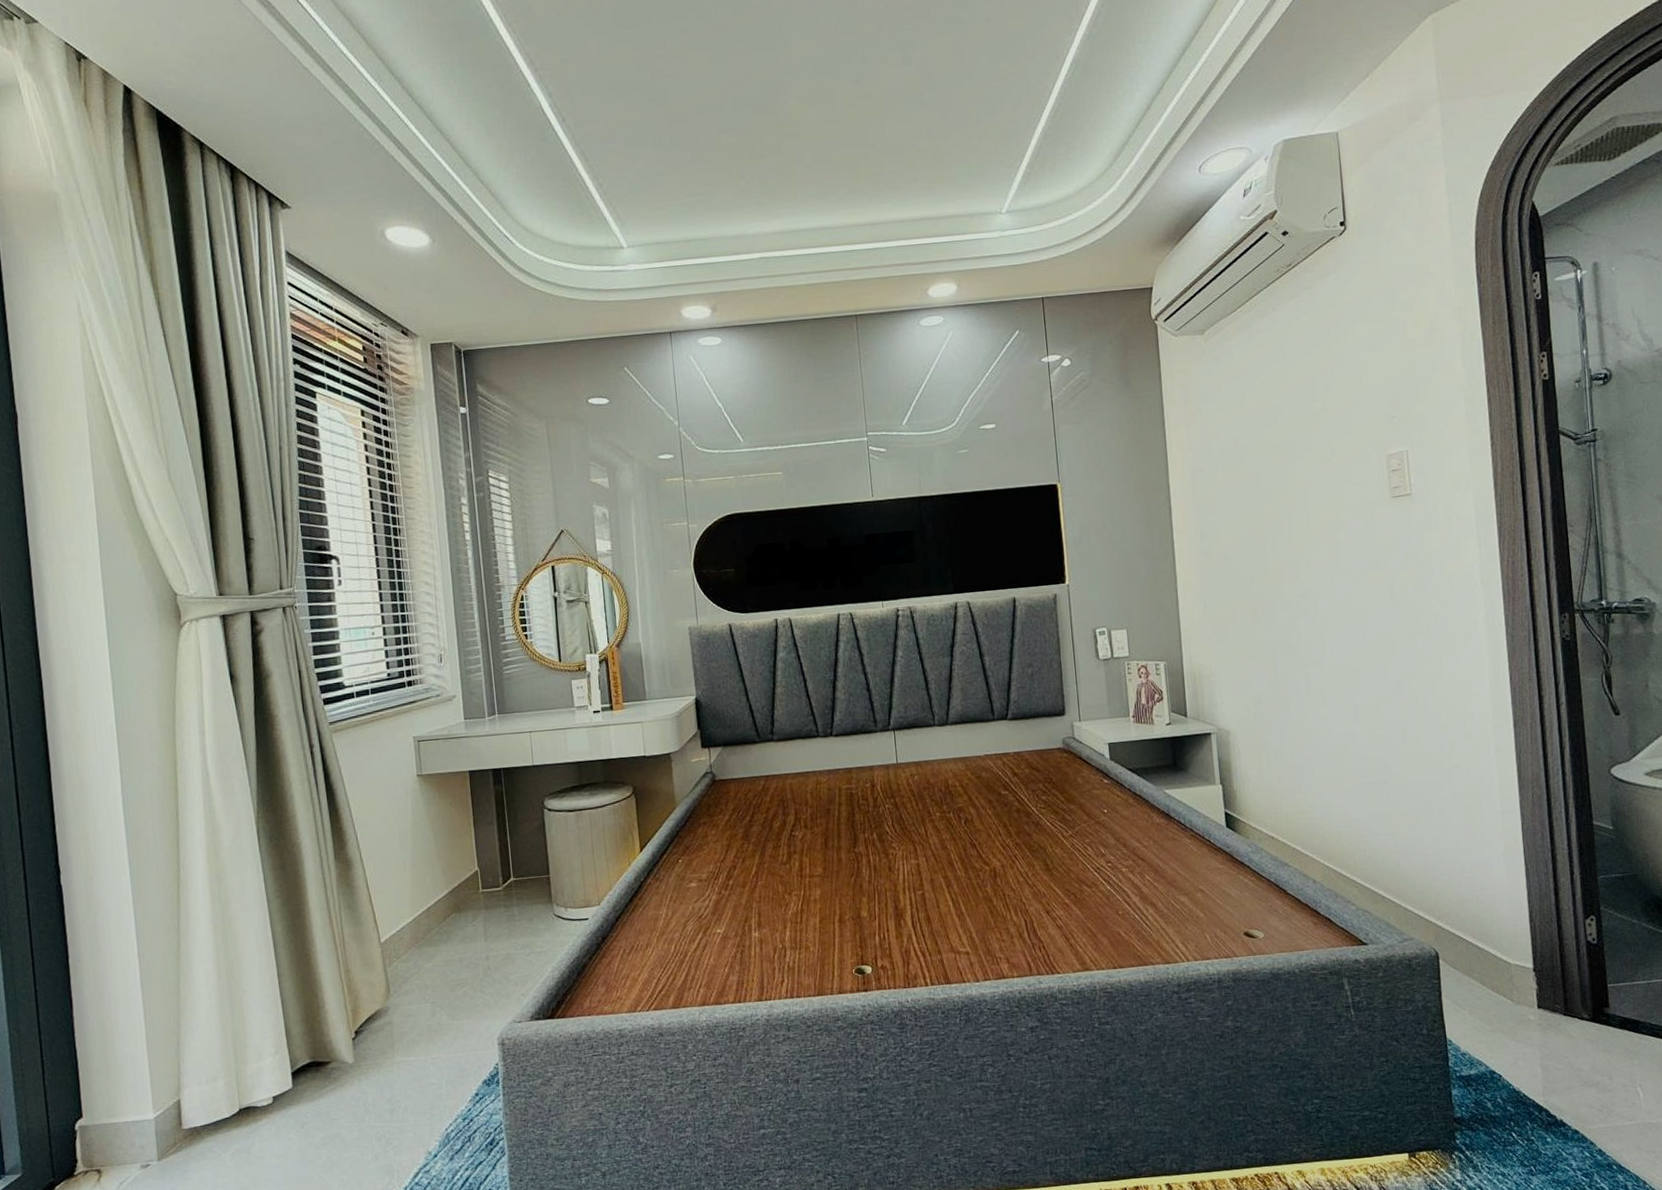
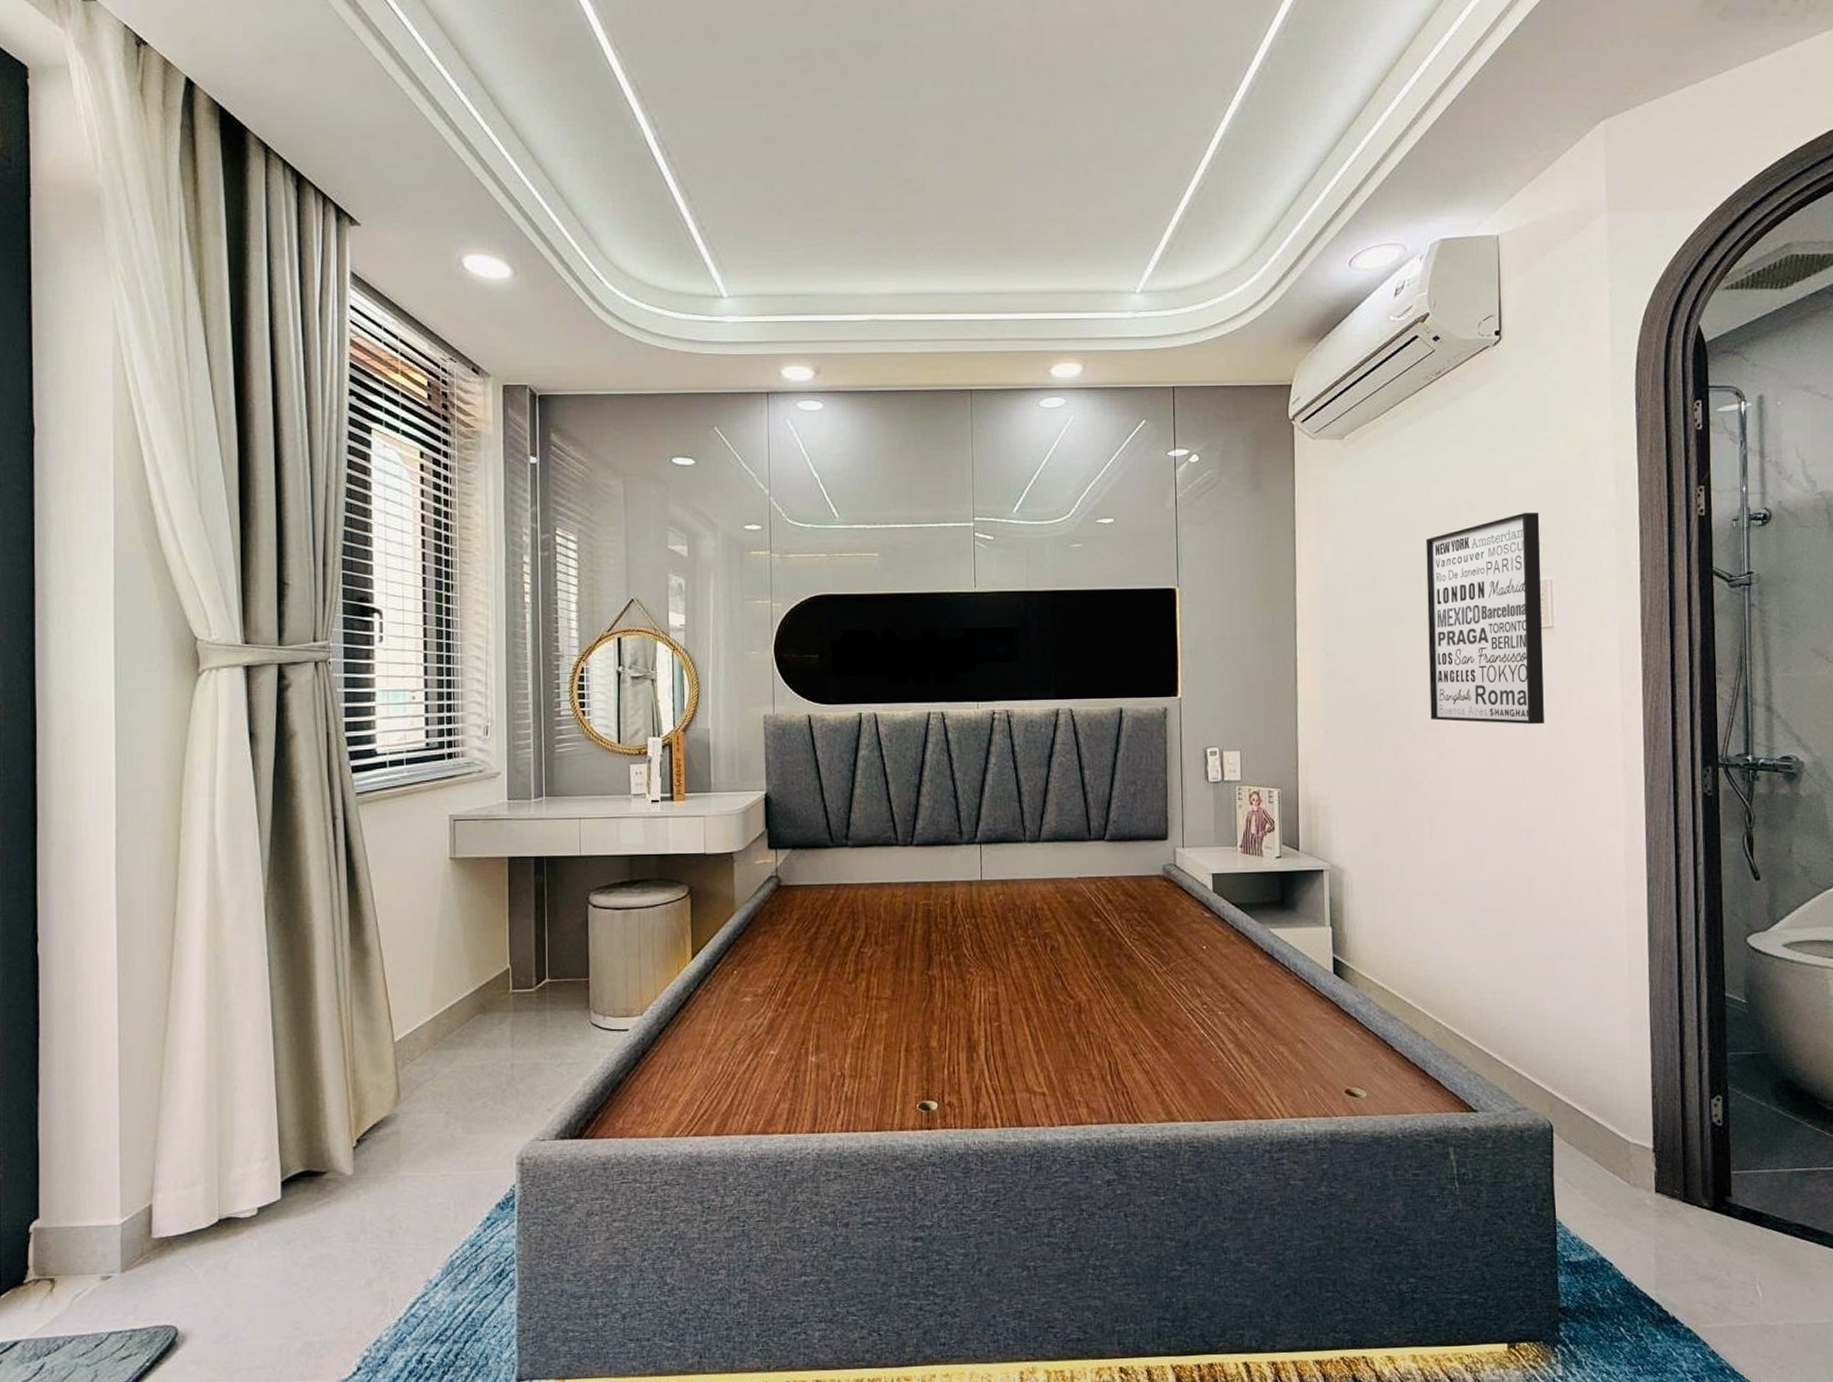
wall art: none [1287,388,1408,589] -> present [1426,512,1544,725]

